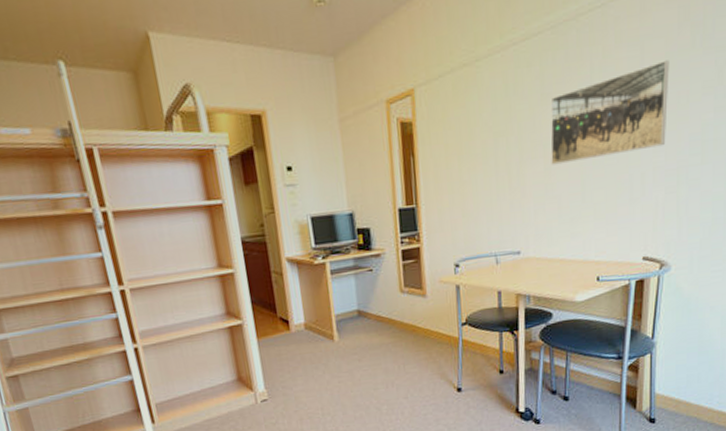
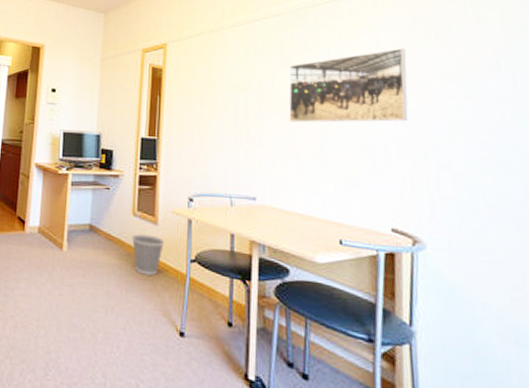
wastebasket: none [402,308,435,347] -> present [132,234,164,276]

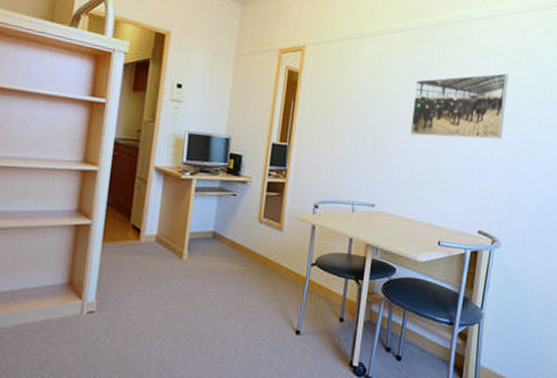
wastebasket: present [132,234,164,276] -> none [256,240,288,280]

